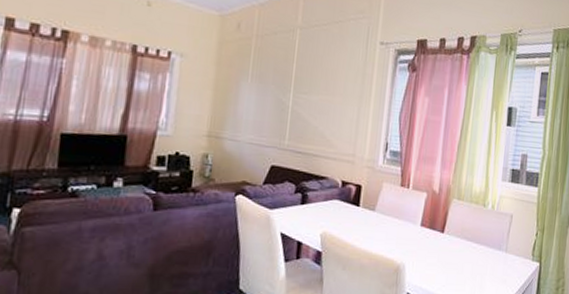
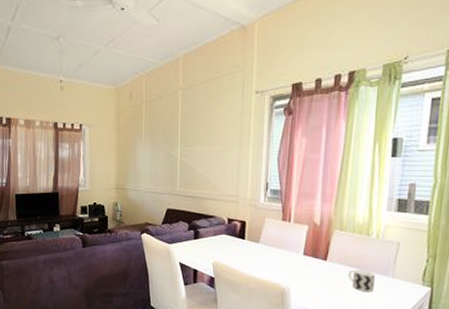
cup: none [464,243,490,269] -> present [348,269,375,293]

